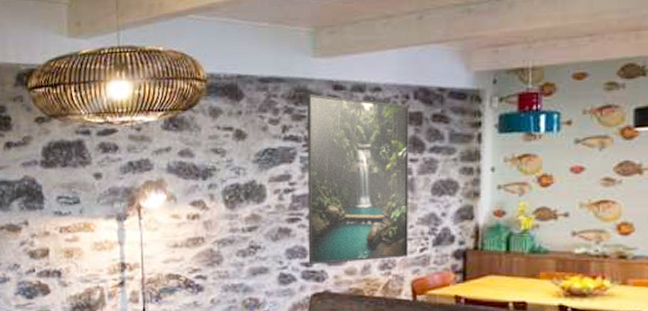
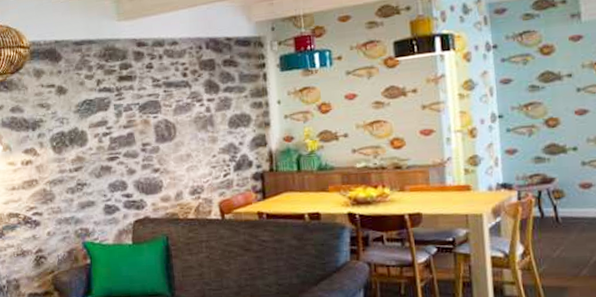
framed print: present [307,93,409,265] -> none [115,51,214,196]

